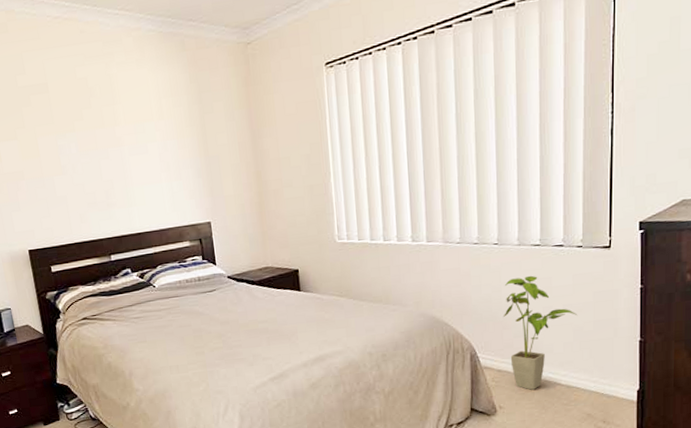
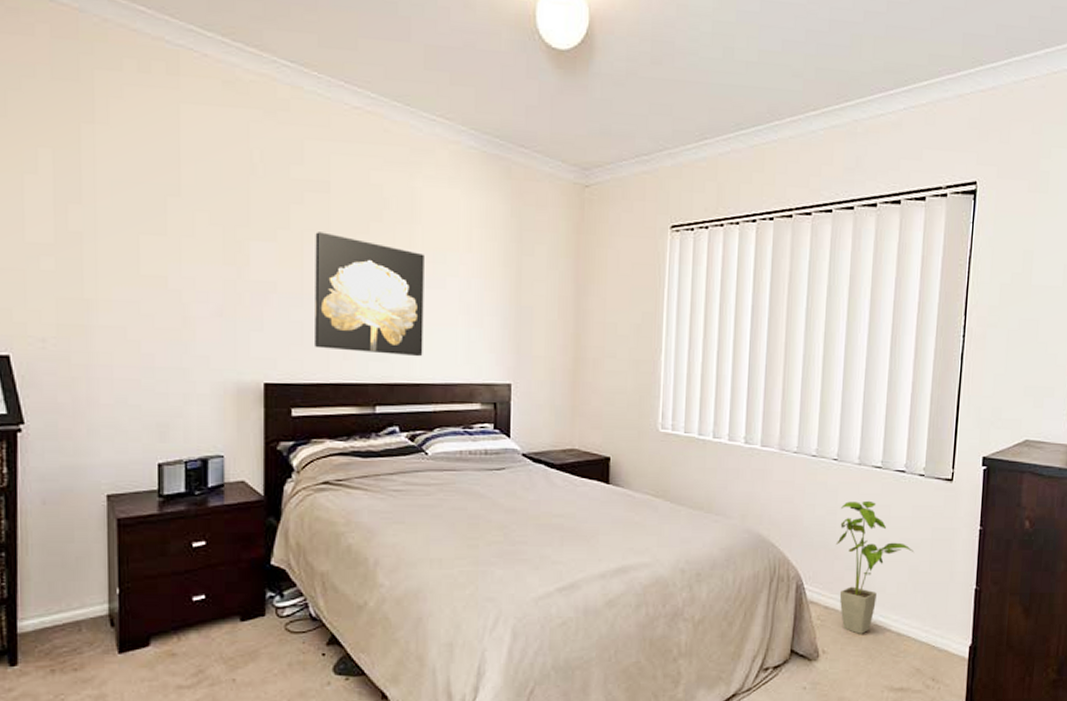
wall art: none [44,125,139,217] -> present [315,232,424,357]

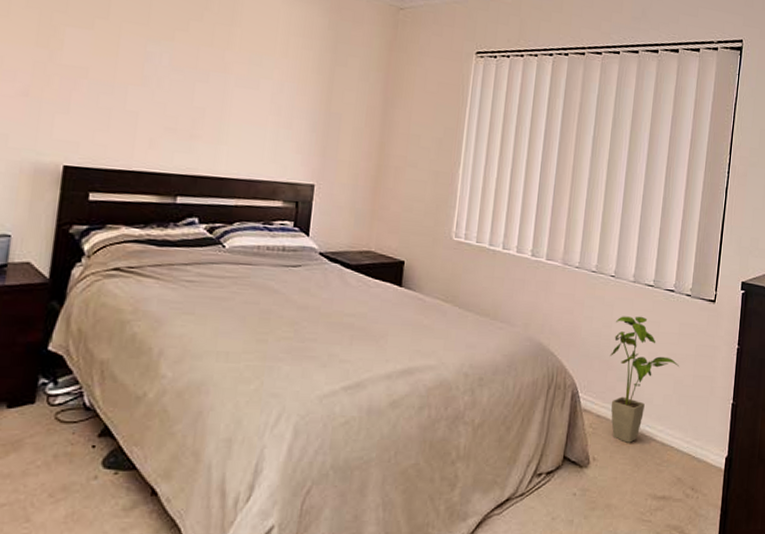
wall art: present [315,232,424,357] -> none [121,24,241,152]

